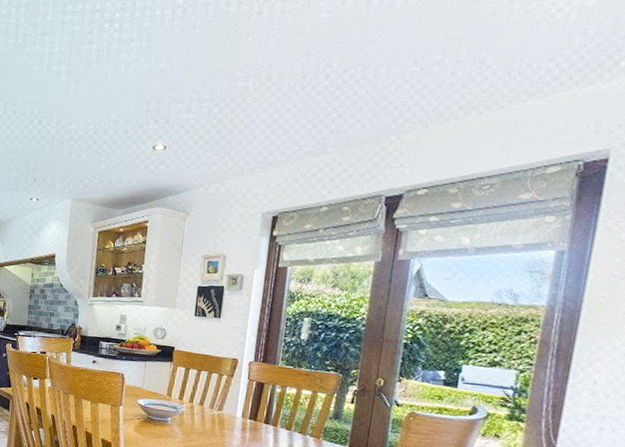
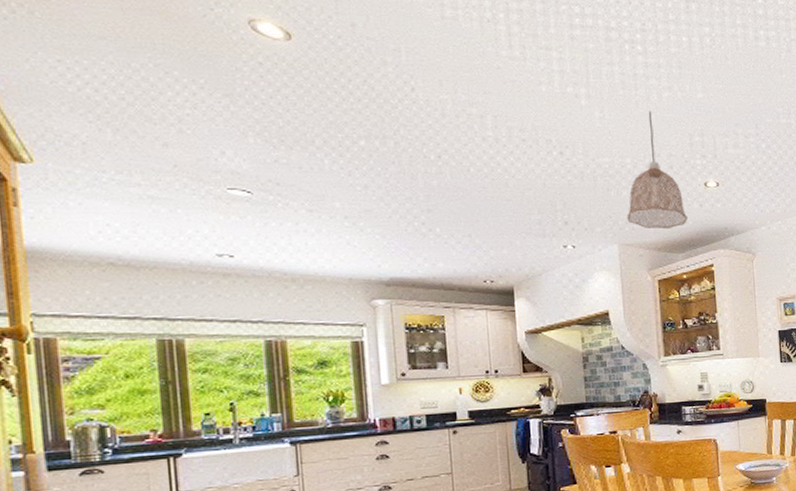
pendant lamp: none [82,82,133,188] -> present [627,111,687,229]

